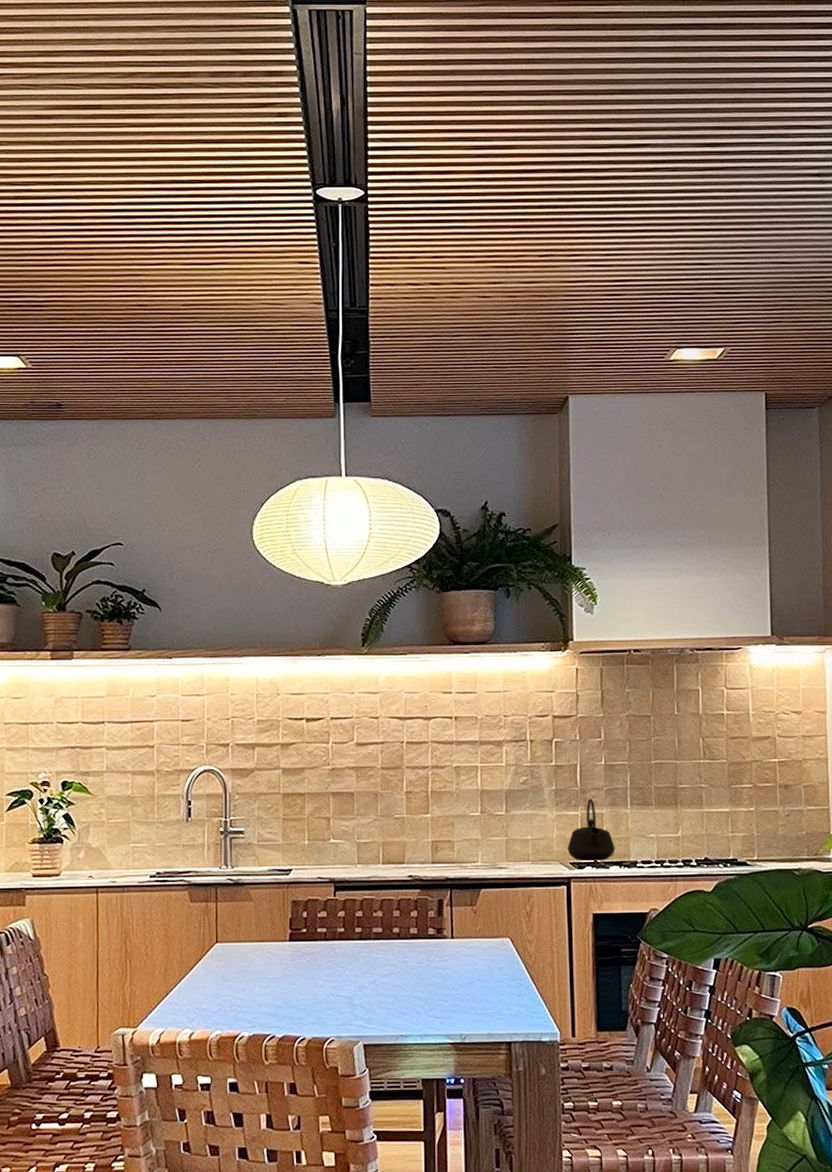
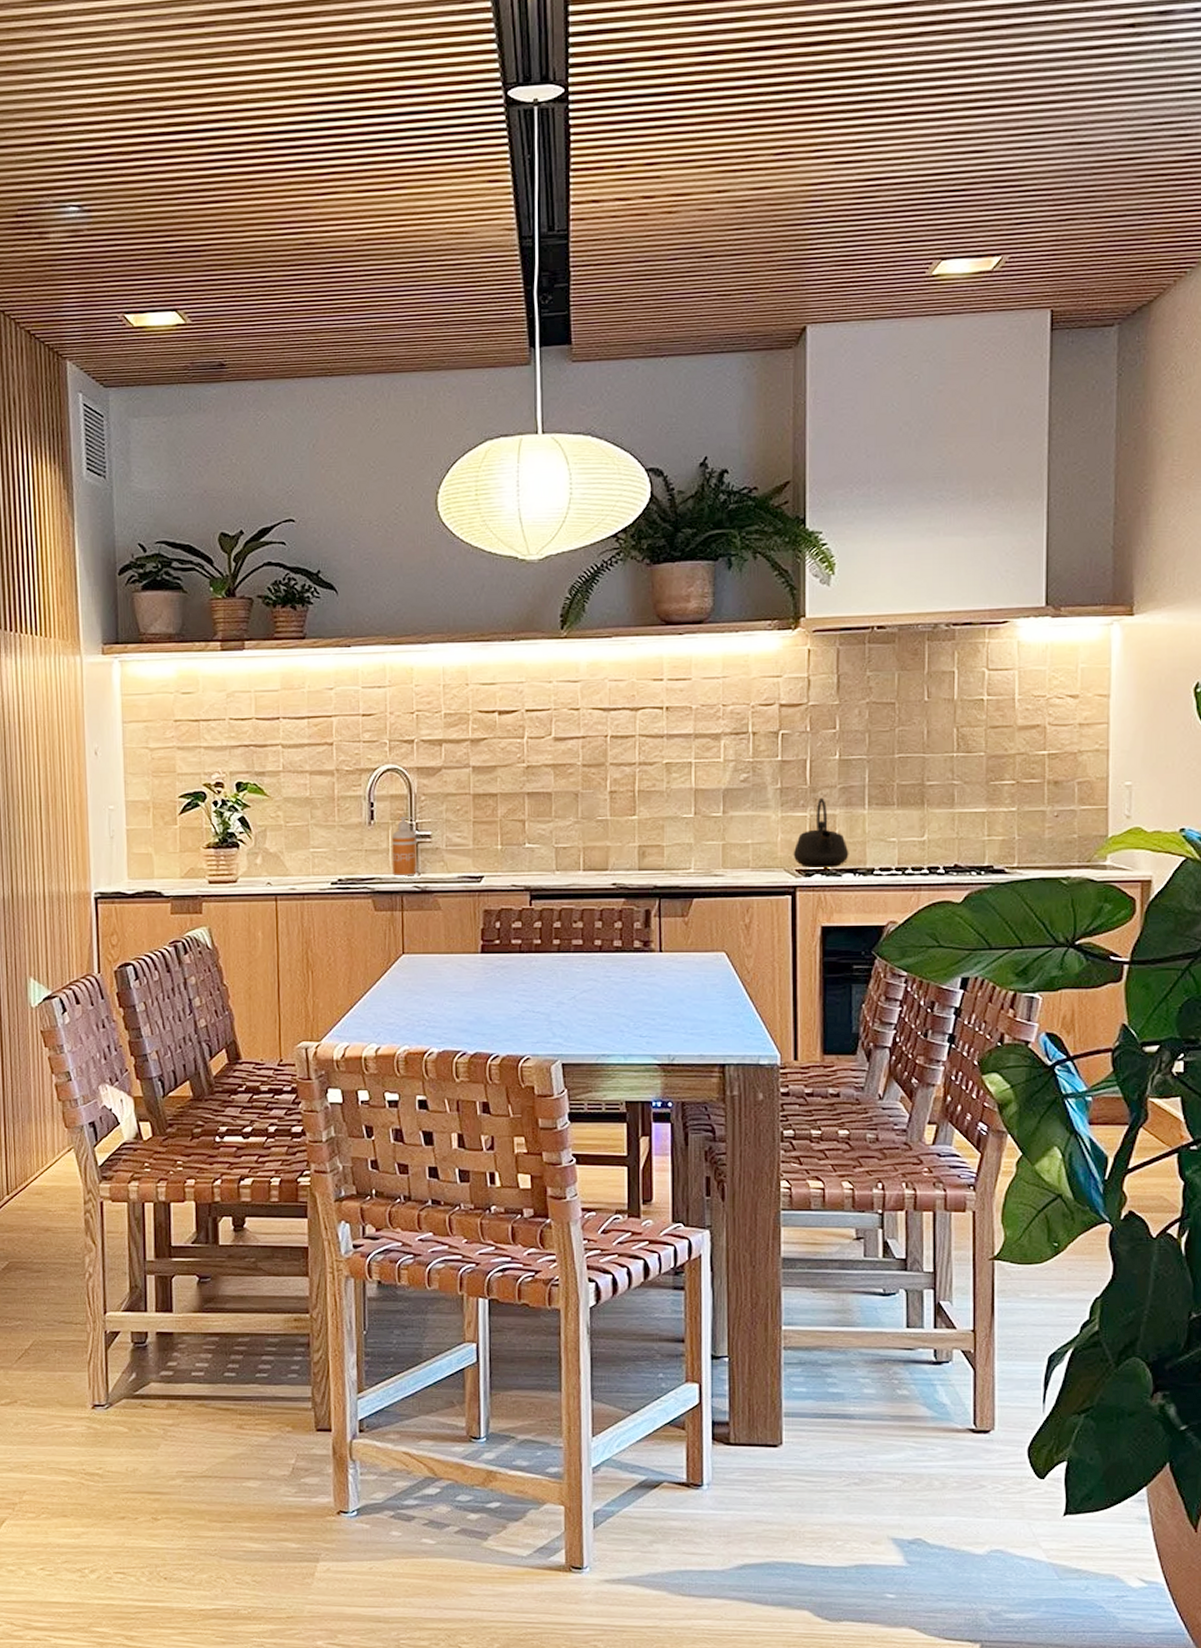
soap dispenser: none [208,814,230,870] -> present [392,816,417,877]

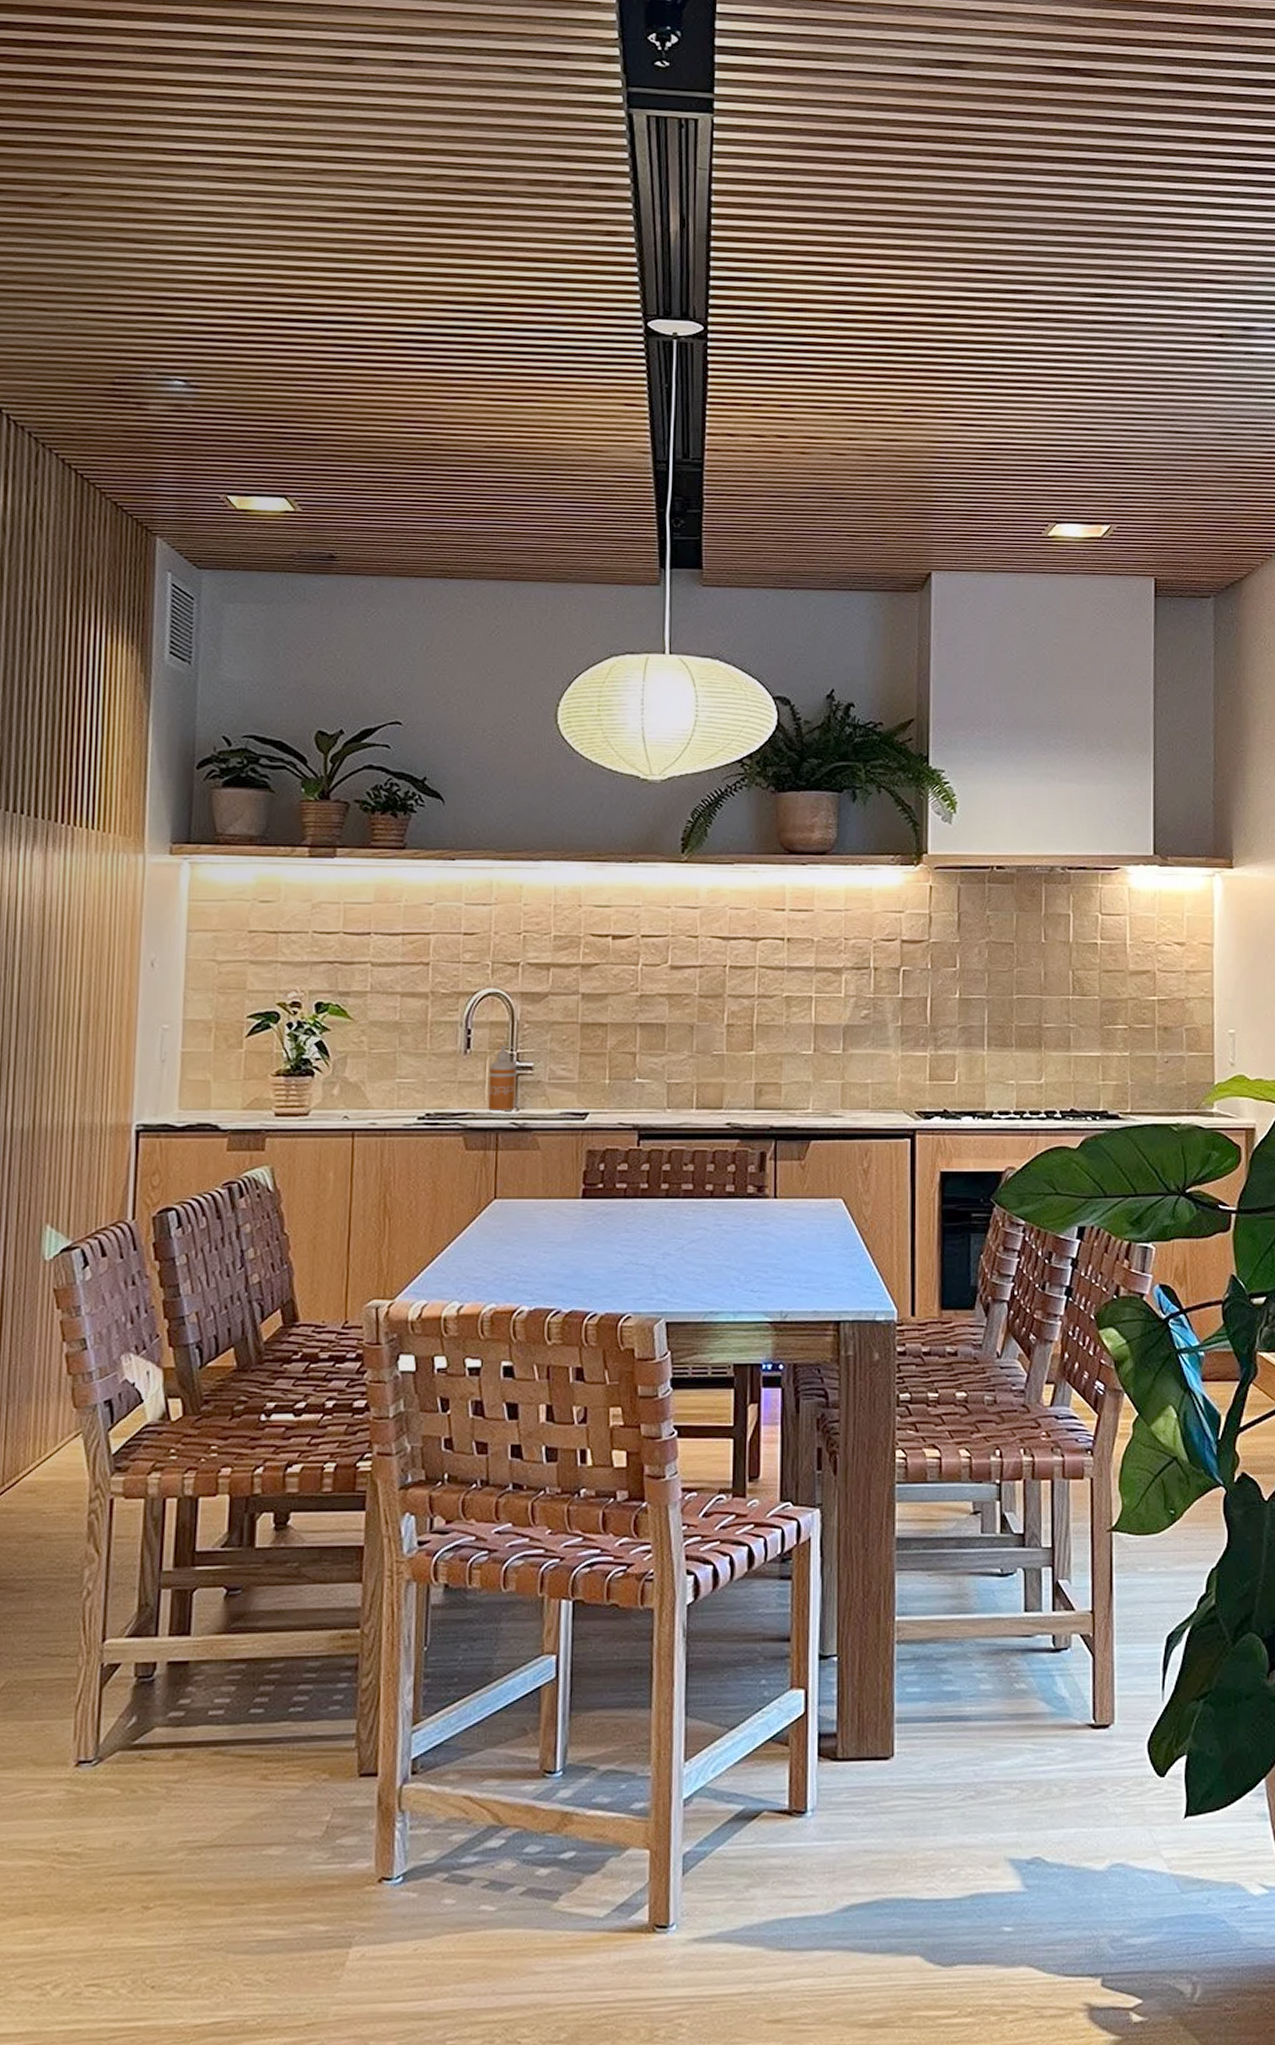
kettle: present [793,797,849,869] -> none [912,1037,969,1111]

